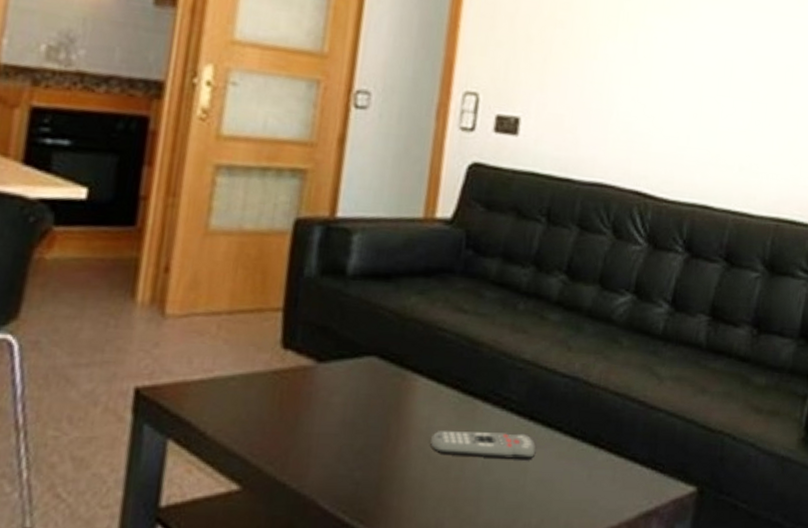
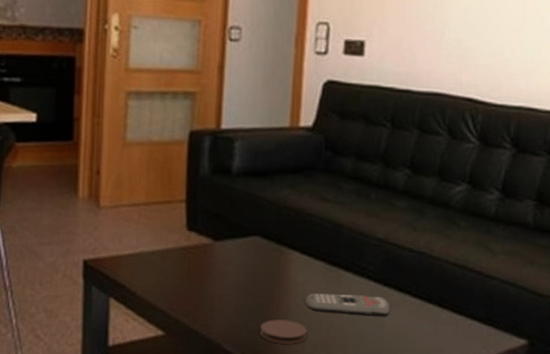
coaster: none [368,465,431,500] -> present [259,318,307,345]

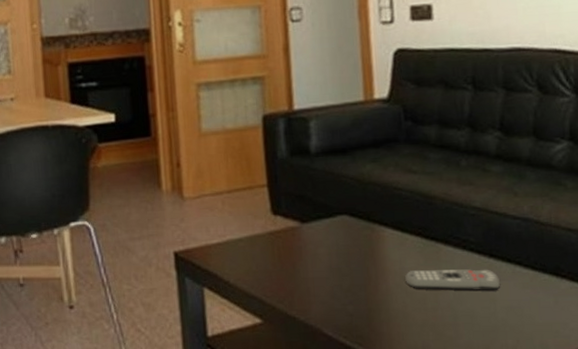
coaster: present [259,318,307,345] -> none [360,299,412,327]

